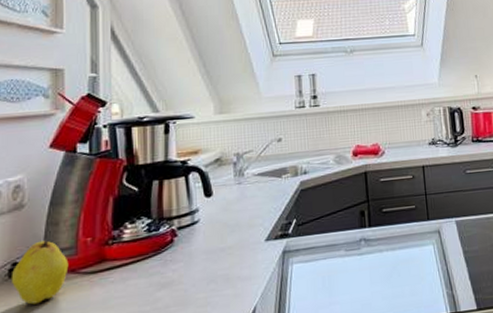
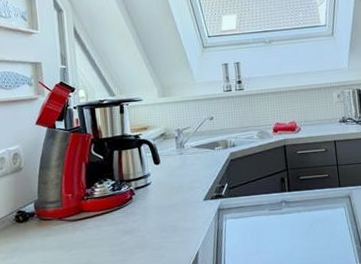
fruit: present [10,240,69,305] -> none [17,195,57,242]

